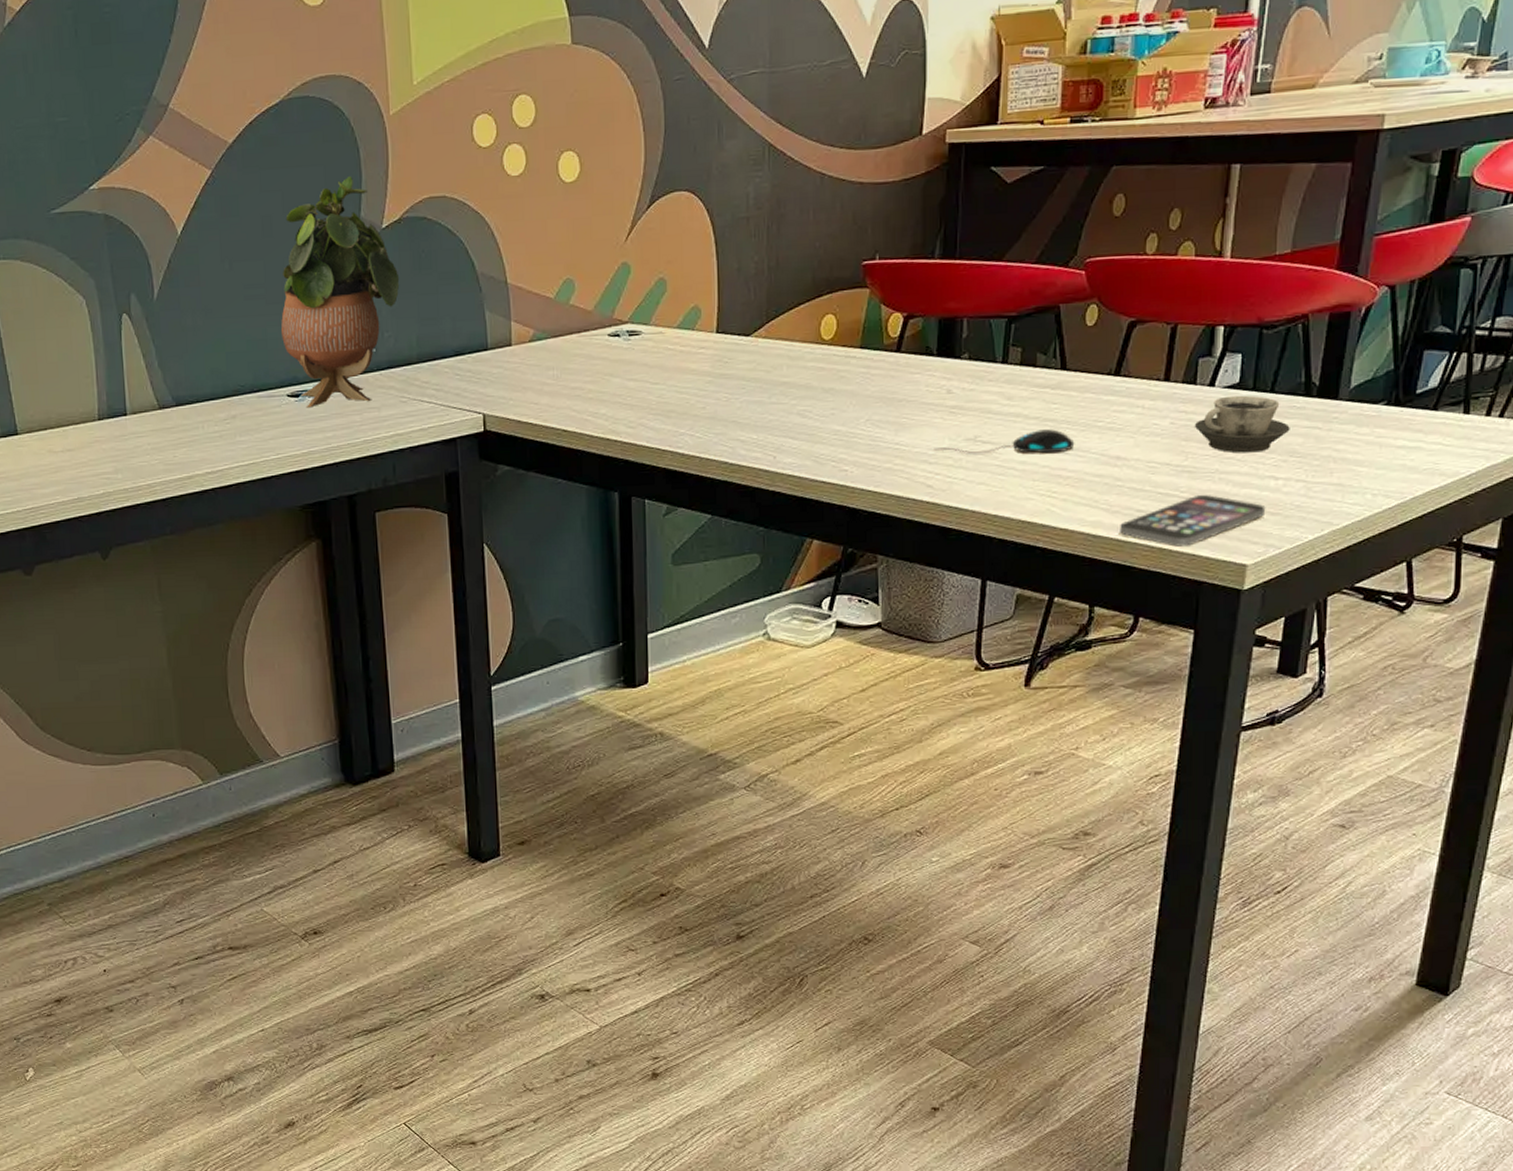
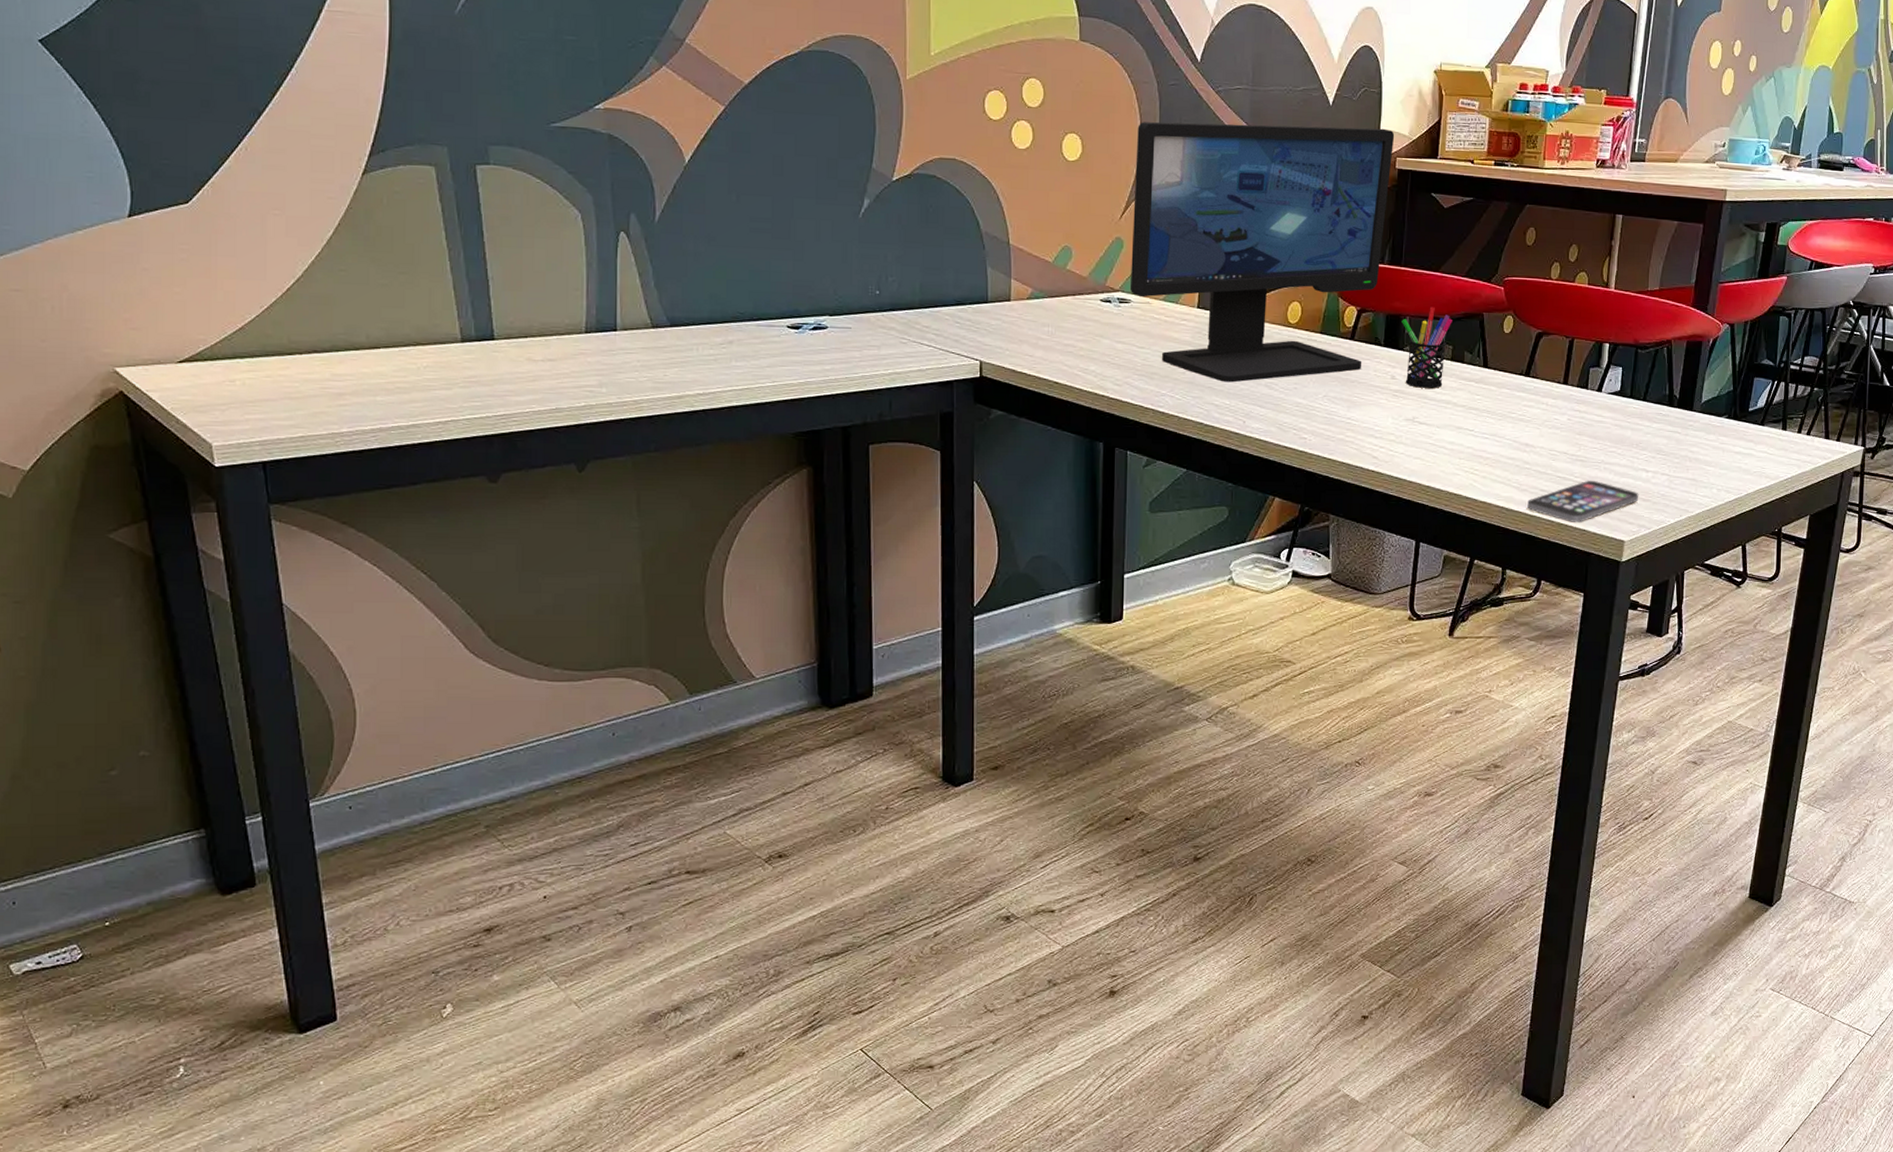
potted plant: present [280,175,400,408] -> none [785,129,907,340]
computer monitor: none [639,96,944,414] -> present [1131,121,1395,383]
mouse: present [933,429,1075,455] -> none [1379,416,1493,437]
pen holder: none [958,303,1021,401] -> present [1401,307,1452,388]
cup: present [1194,395,1290,453] -> none [1585,400,1658,449]

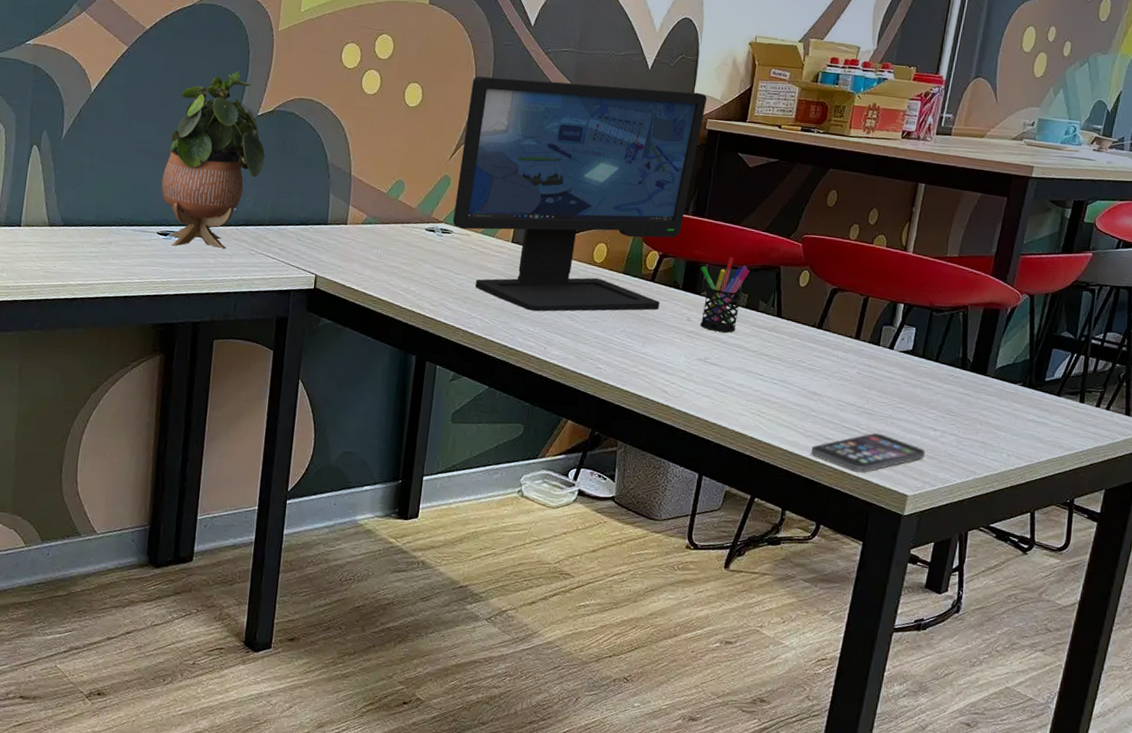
potted plant: none [785,129,907,340] -> present [161,70,266,249]

